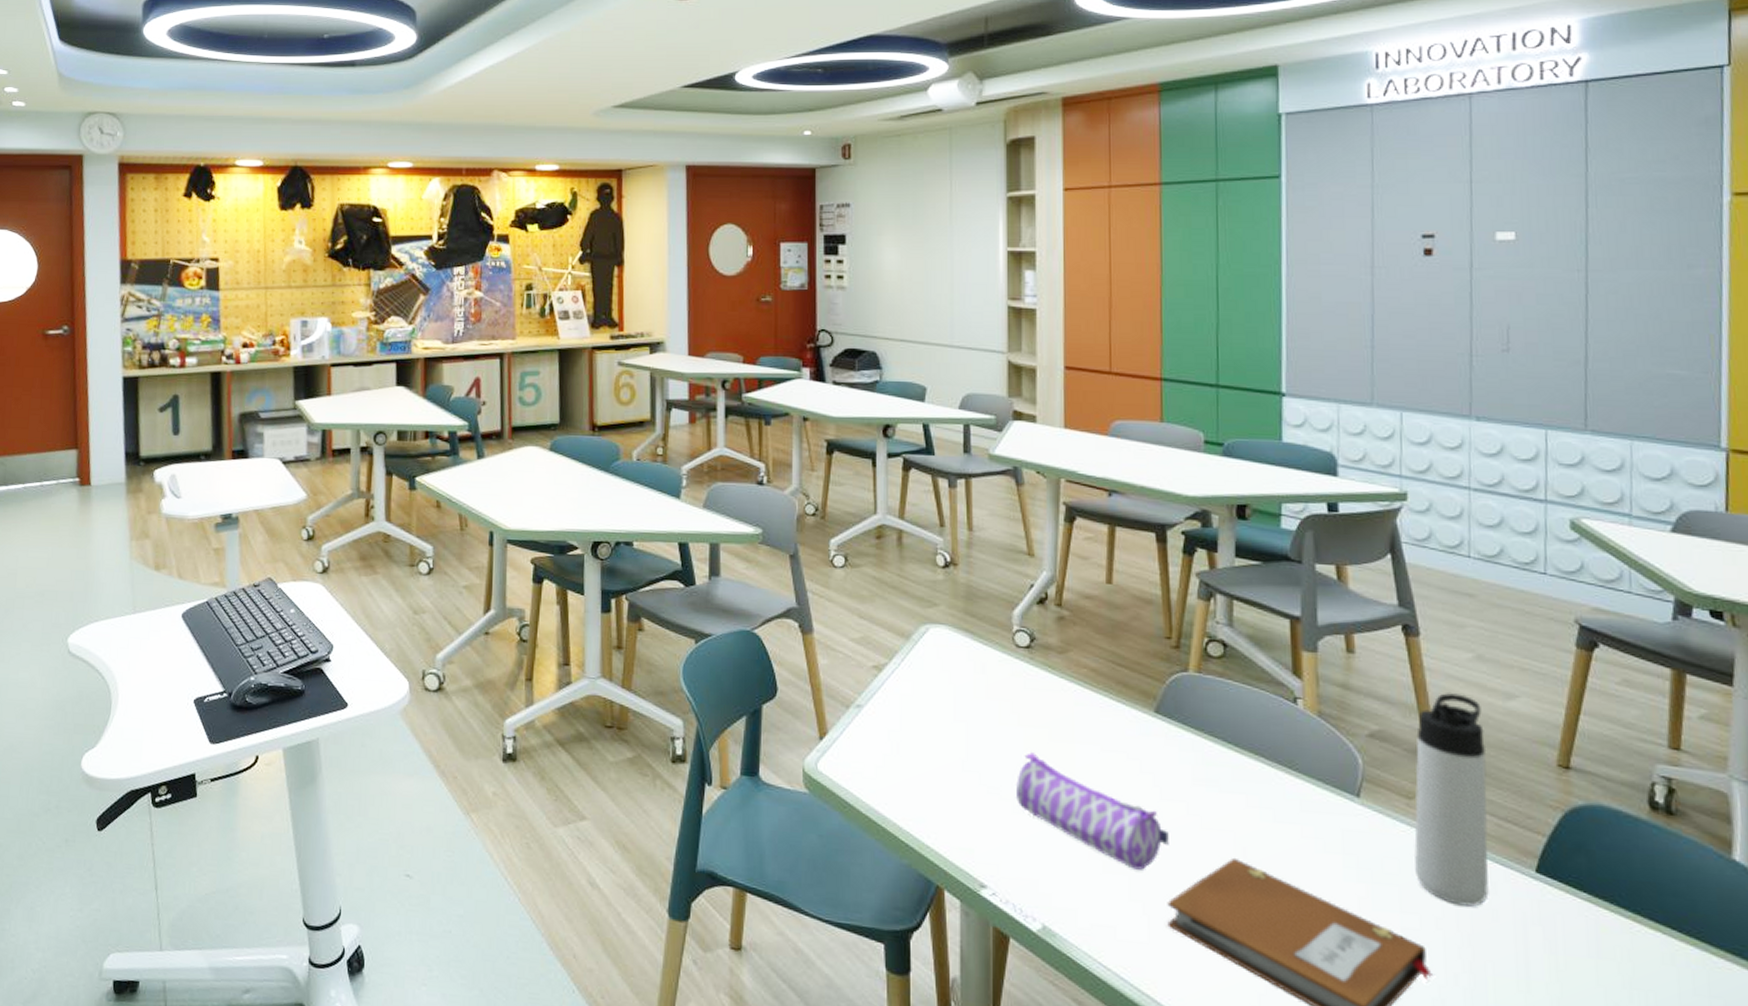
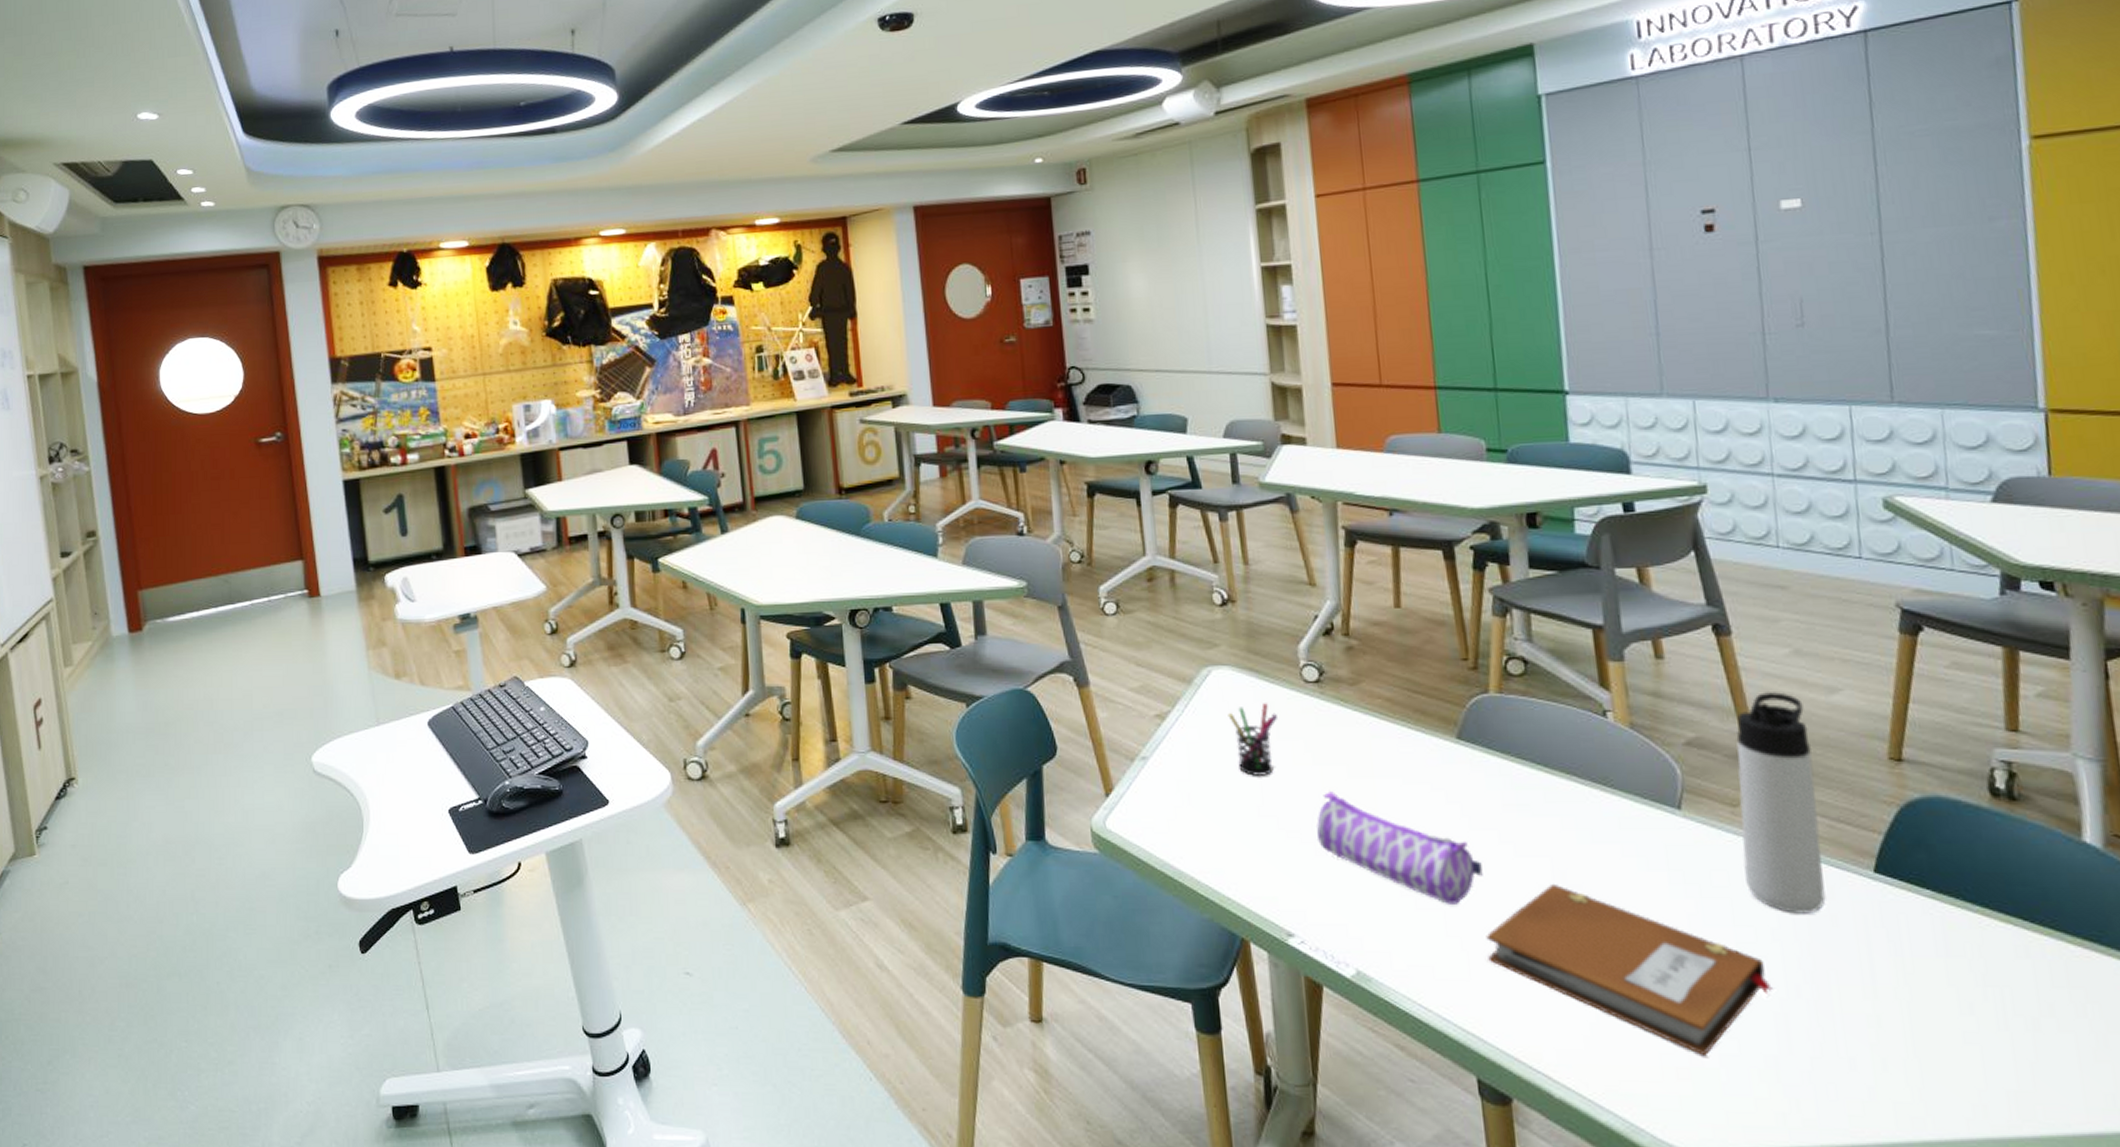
pen holder: none [941,663,987,733] -> present [1227,703,1277,776]

